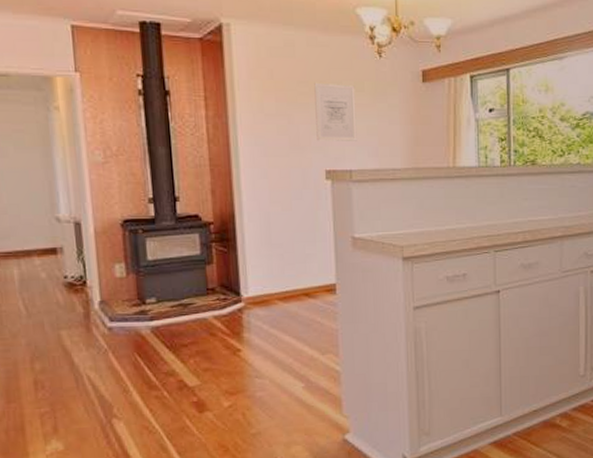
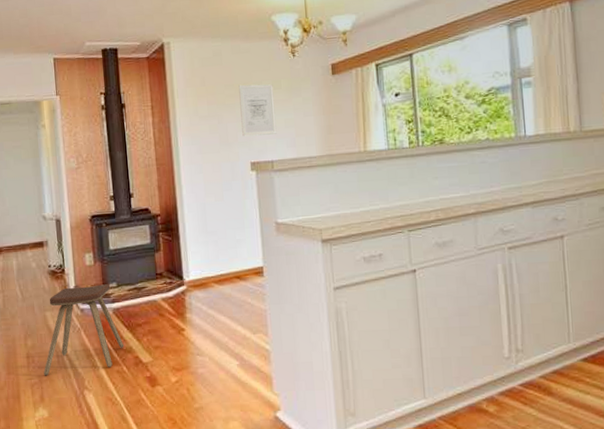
music stool: none [57,299,165,404] -> present [43,284,124,376]

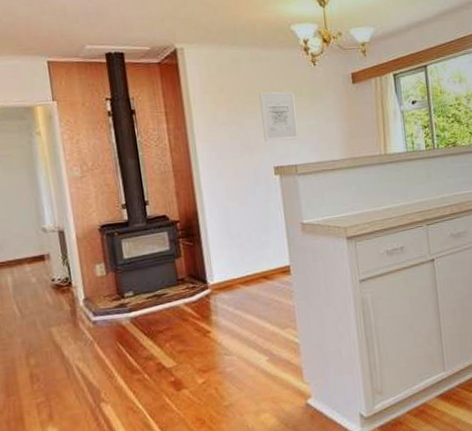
music stool: present [43,284,124,376] -> none [50,294,145,394]

